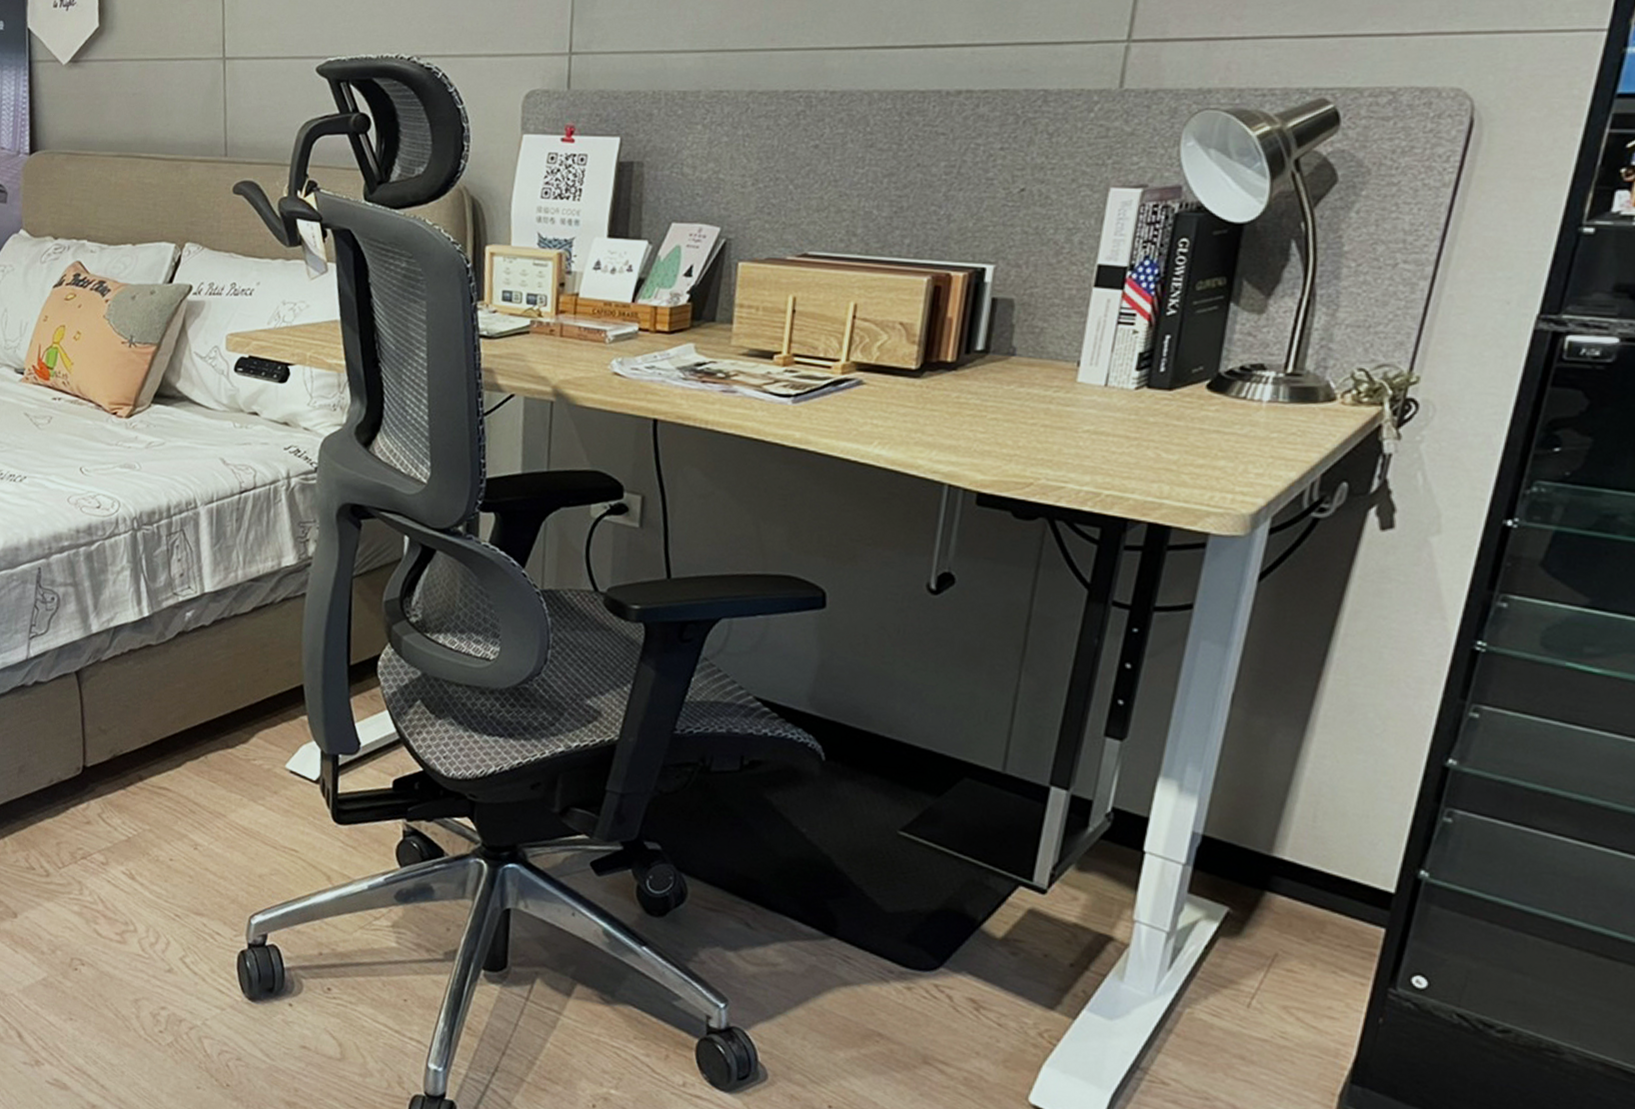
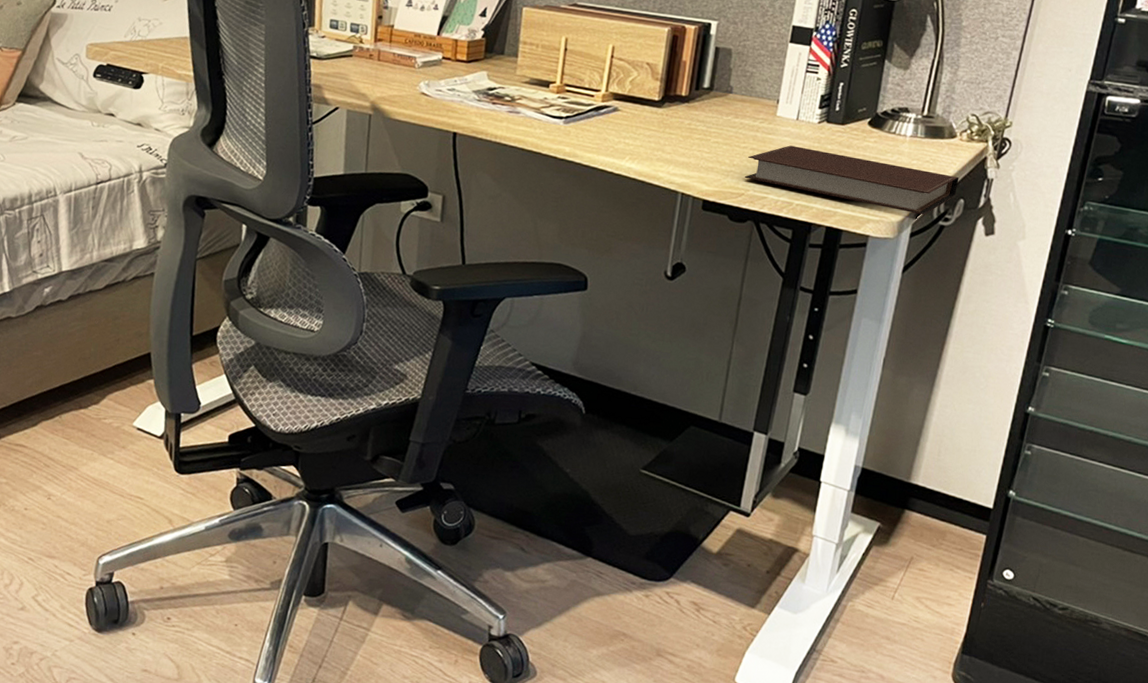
notebook: none [1033,419,1341,505] -> present [744,145,959,215]

